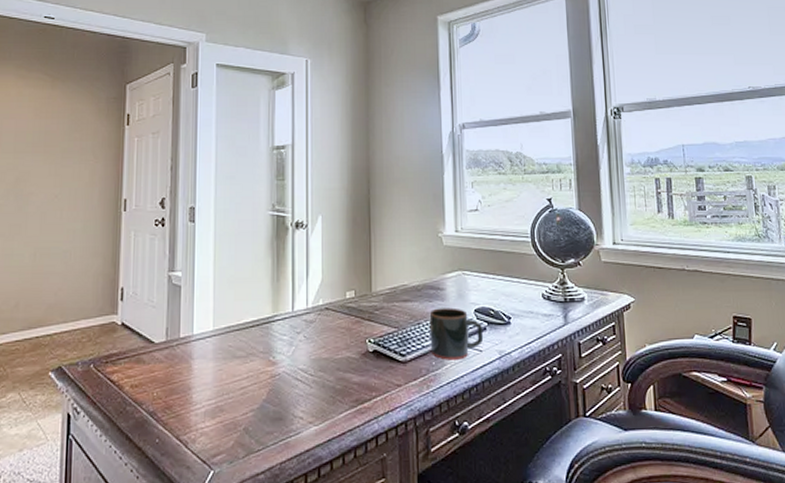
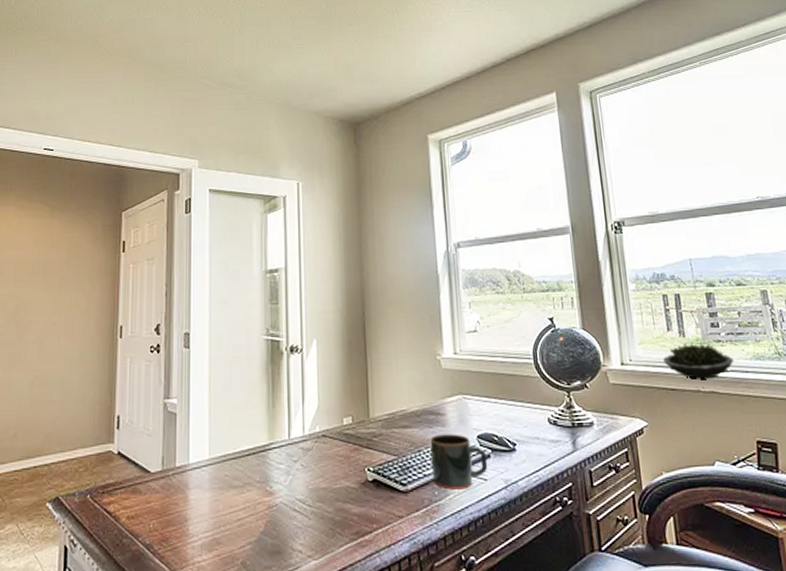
succulent plant: none [652,224,718,259] -> present [663,343,734,379]

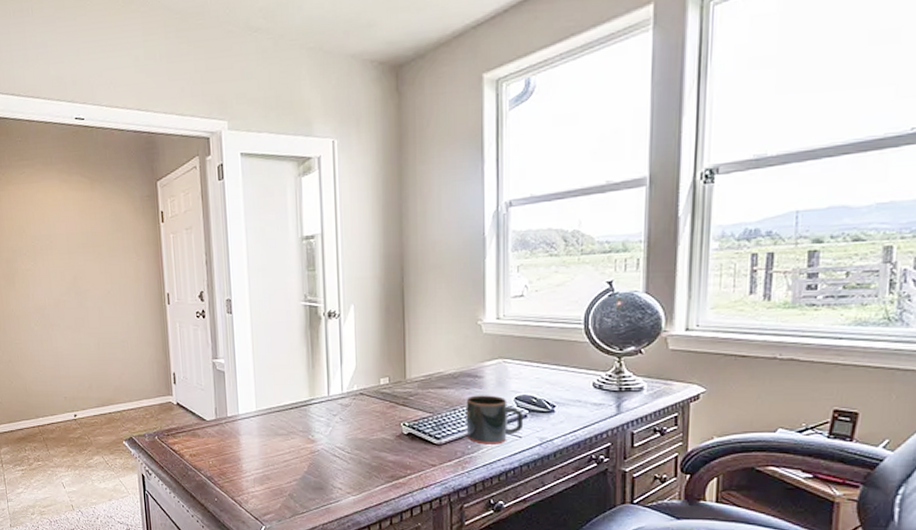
succulent plant: present [663,343,734,379] -> none [738,307,827,346]

